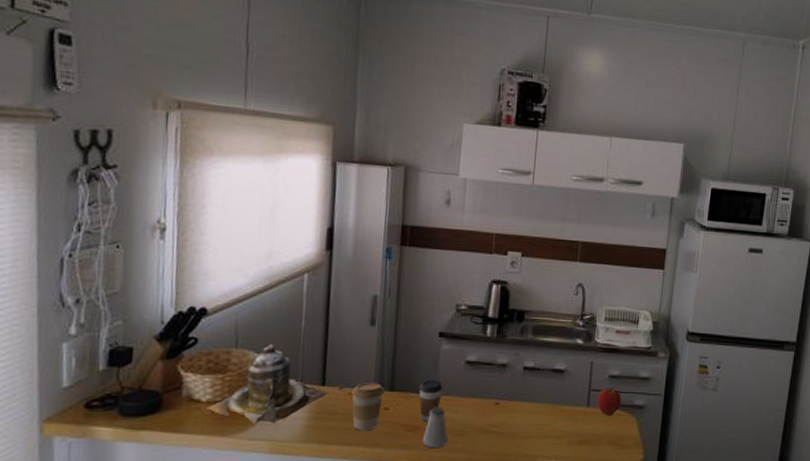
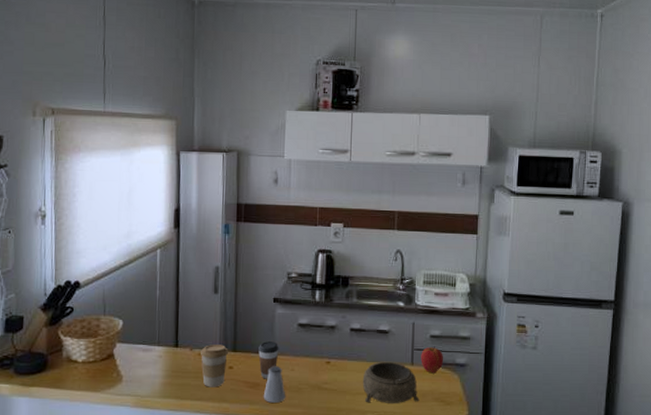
teapot: present [207,344,328,423] -> none [82,311,181,381]
decorative bowl: none [533,402,594,447] -> present [362,361,420,403]

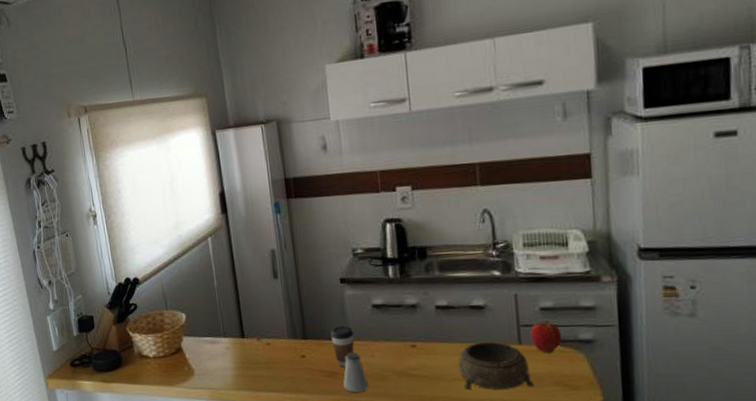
coffee cup: present [201,344,228,387] -> none [269,332,299,378]

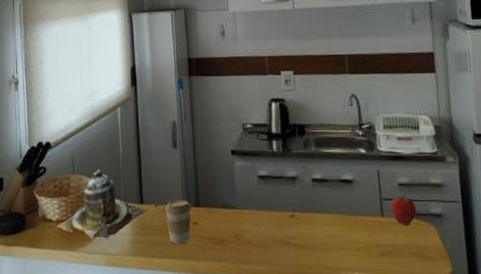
teapot: none [154,304,249,374] -> present [57,169,146,239]
coffee cup: none [269,332,299,378] -> present [165,200,191,244]
coffee cup: present [330,326,354,367] -> none [221,195,242,235]
saltshaker: present [343,352,369,392] -> none [229,221,253,260]
decorative bowl: present [458,341,535,390] -> none [330,213,395,259]

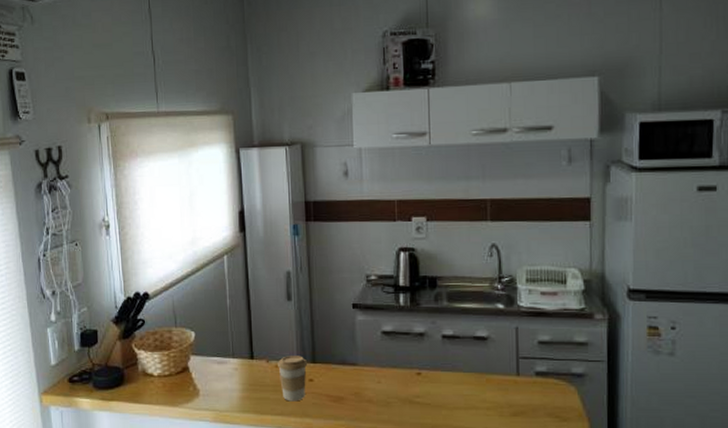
teapot: present [57,169,146,239] -> none [159,322,257,395]
apple: present [390,195,417,225] -> none [528,354,557,385]

